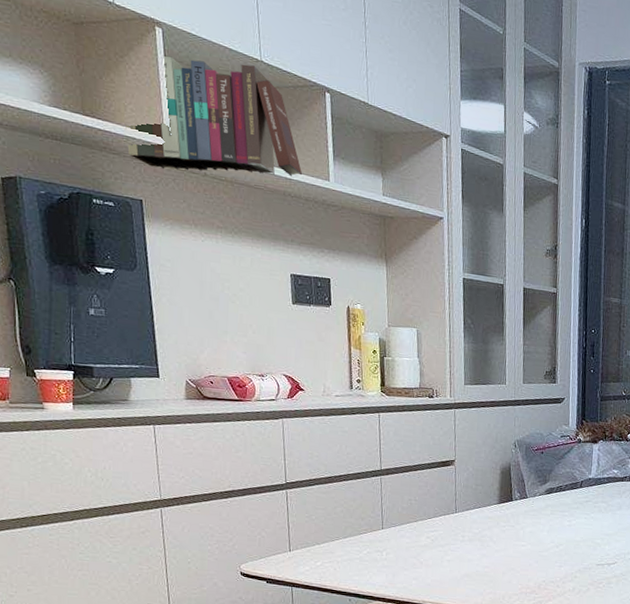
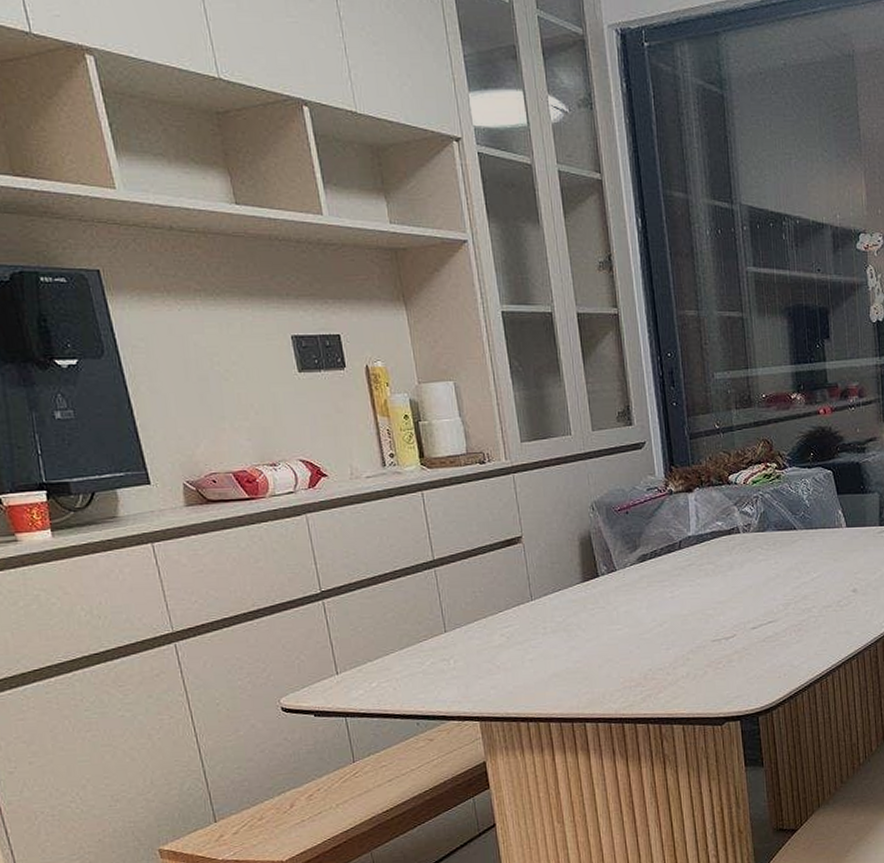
books: present [125,55,303,177] -> none [66,85,289,227]

